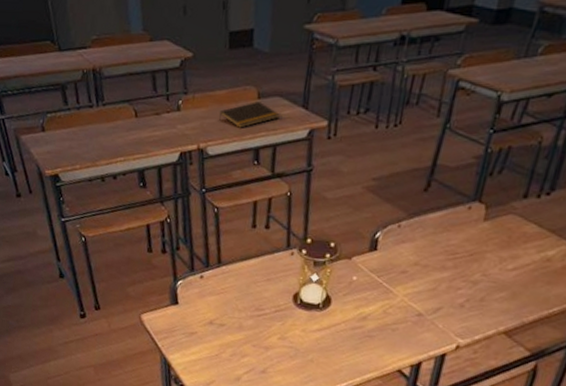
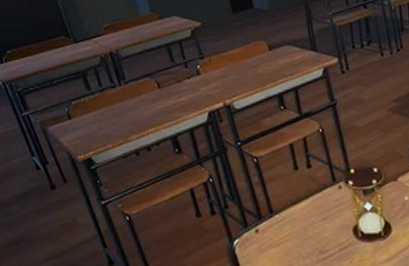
notepad: present [219,102,280,128] -> none [236,53,293,79]

